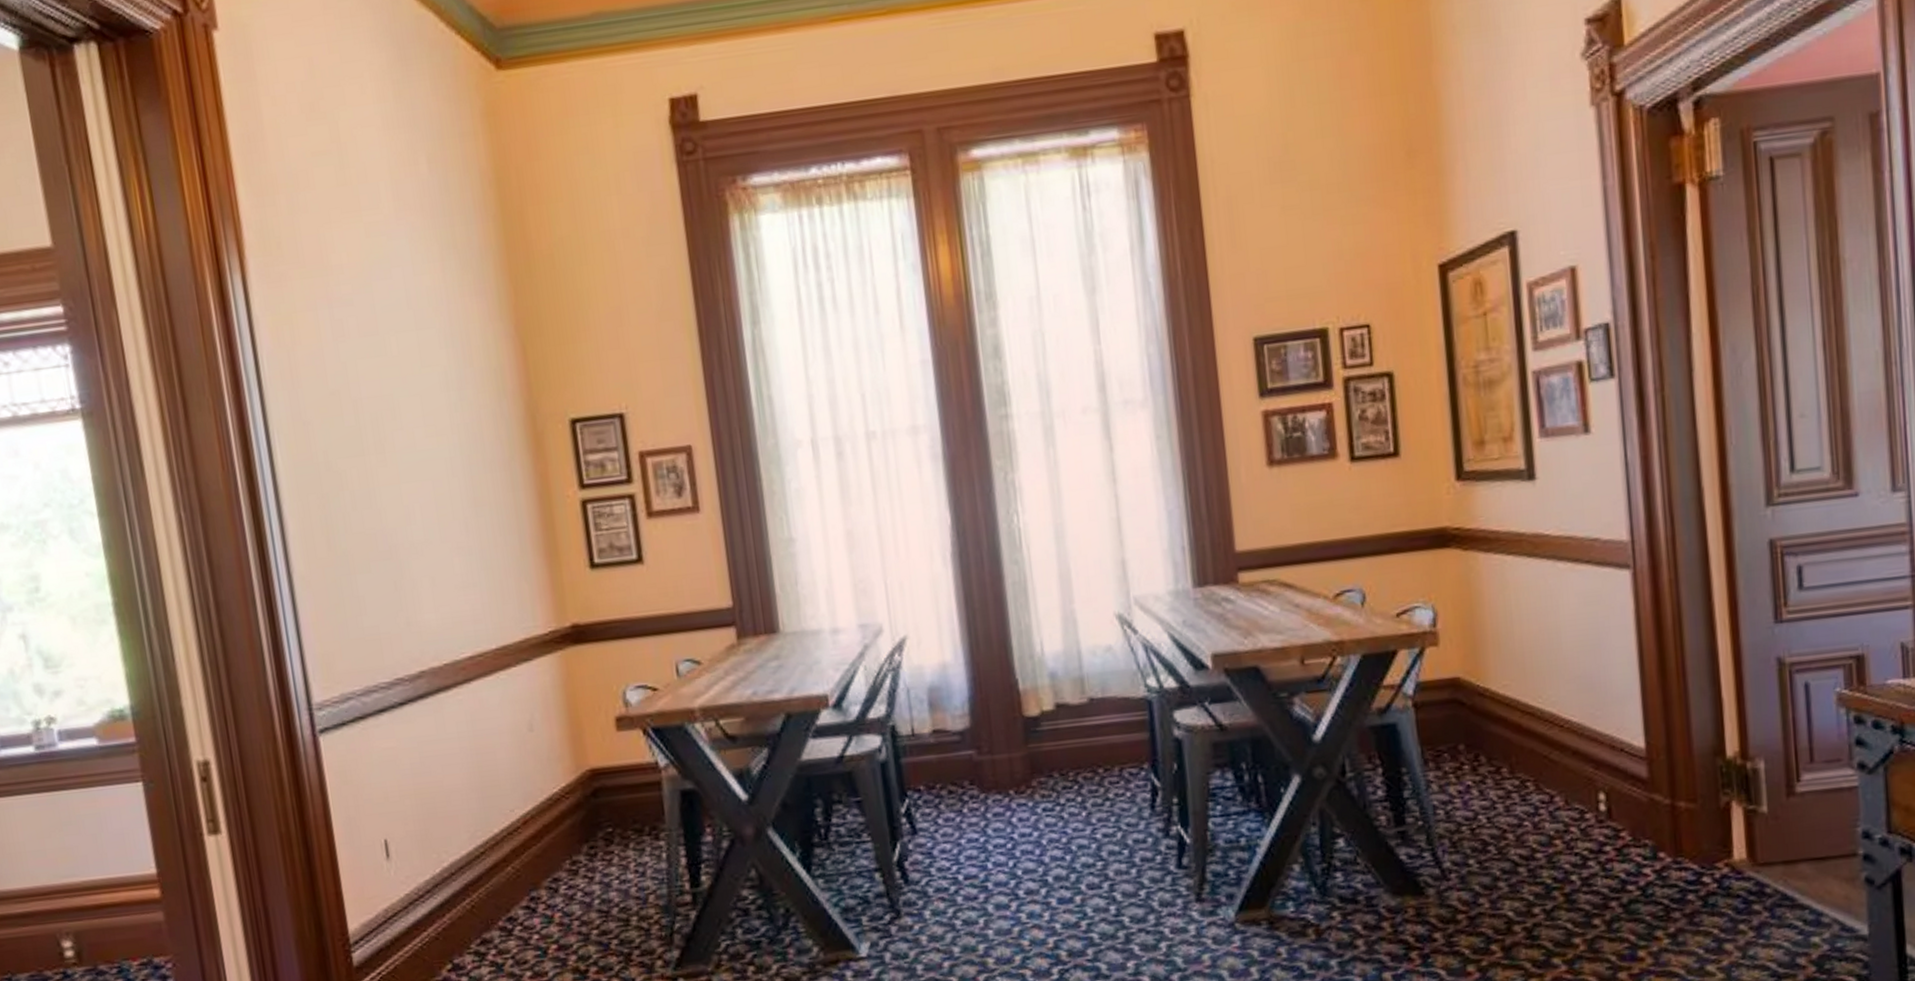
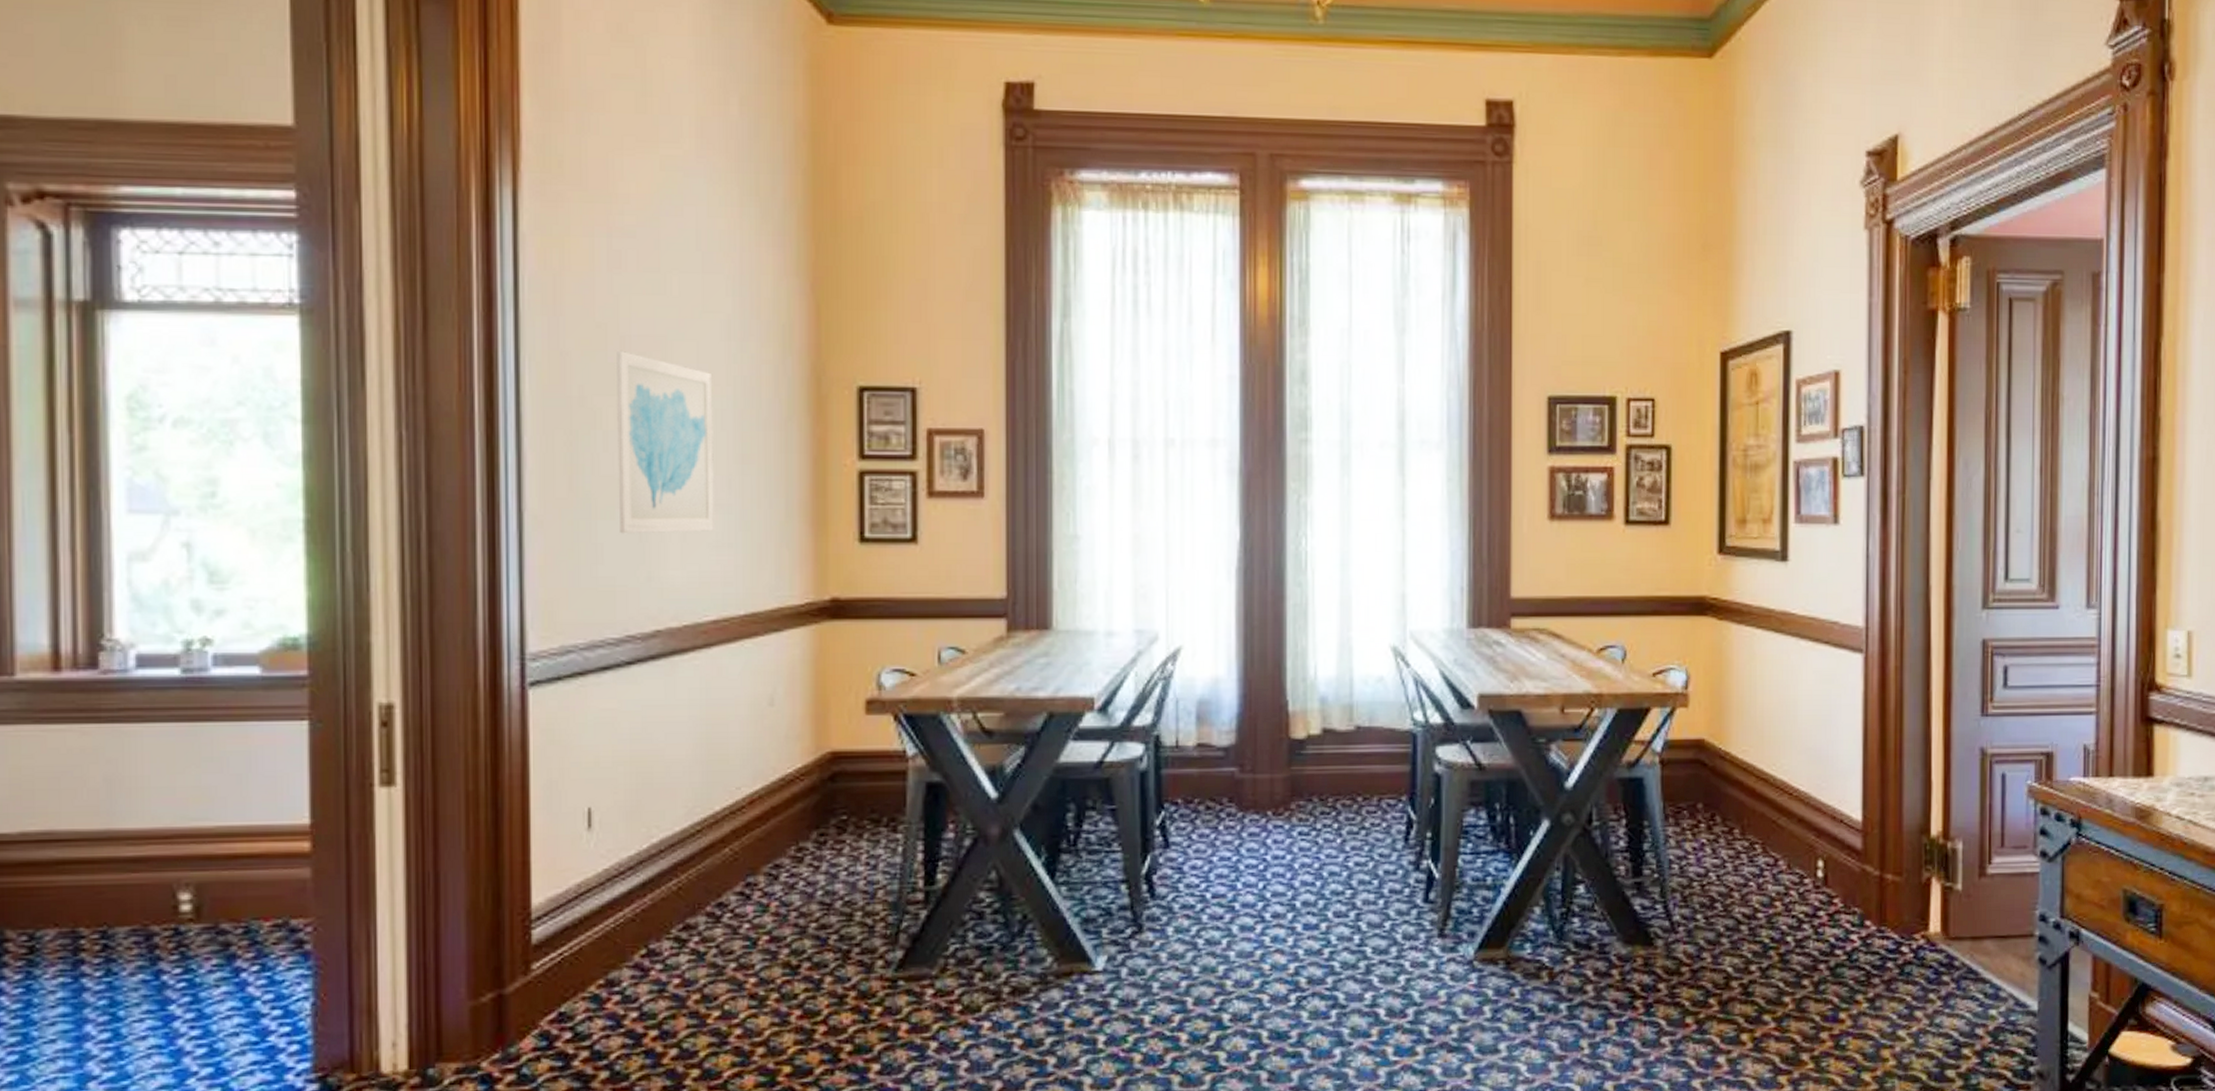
wall art: none [351,414,459,585] -> present [617,351,715,534]

